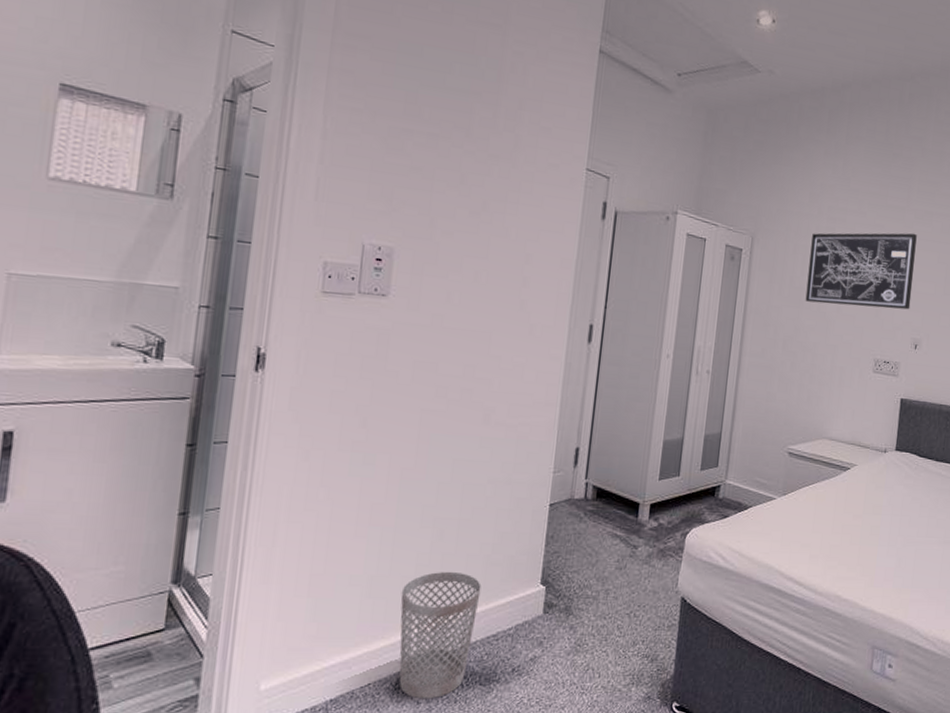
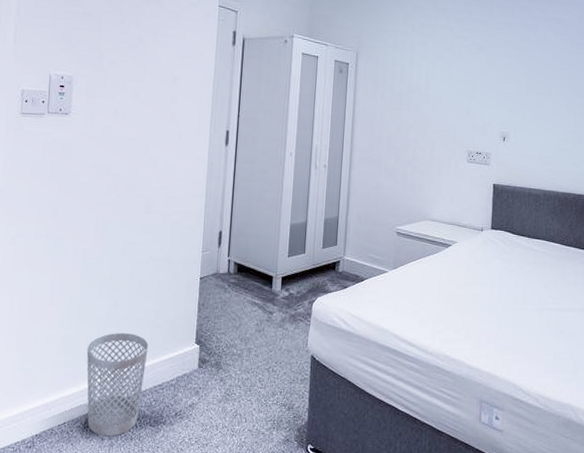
wall art: present [805,233,917,310] -> none [404,42,500,108]

